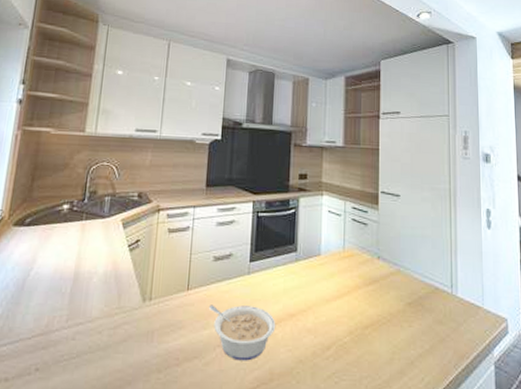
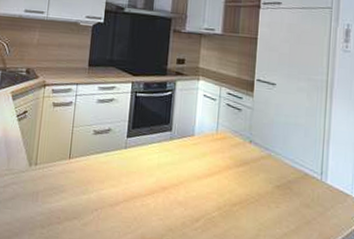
legume: present [208,304,276,361] -> none [87,173,149,225]

